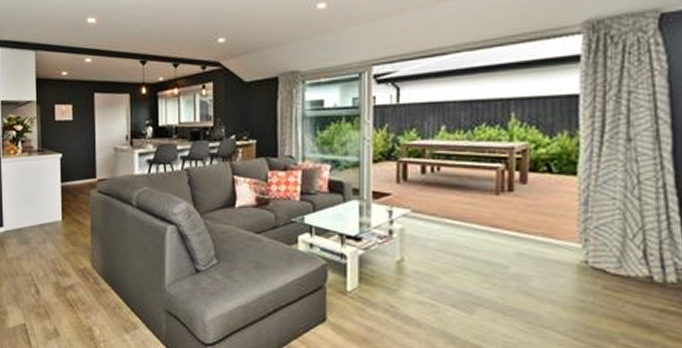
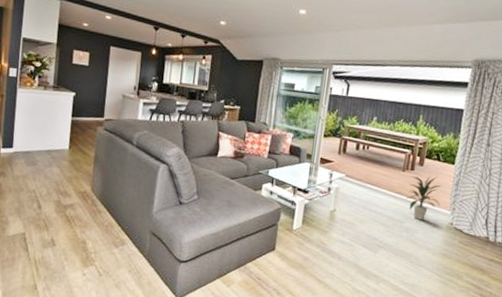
indoor plant: none [506,196,563,261] -> present [405,176,443,220]

